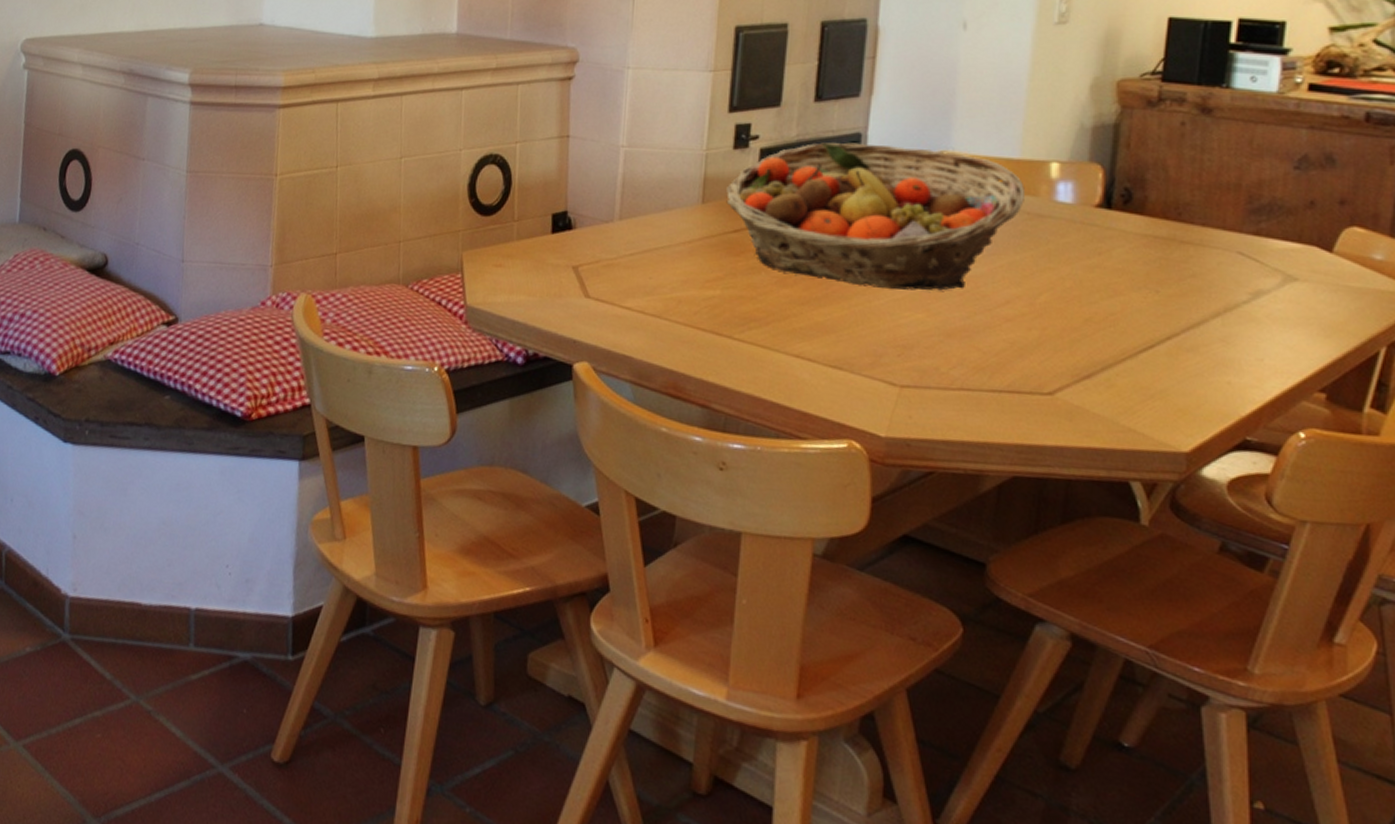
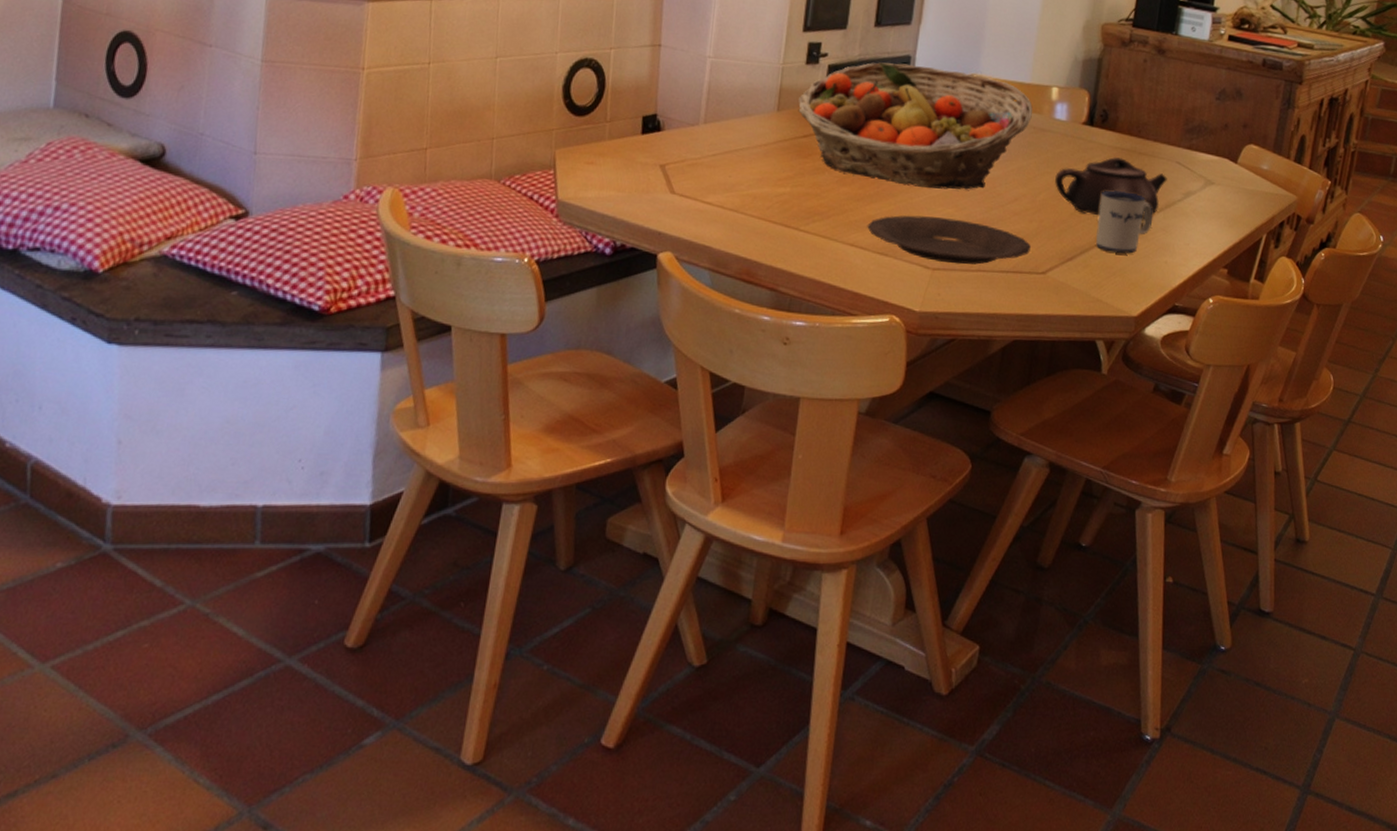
plate: none [815,321,1031,382] -> present [867,215,1031,265]
teapot: none [1061,246,1225,328] -> present [1055,156,1167,220]
mug: none [1122,289,1206,371] -> present [1095,190,1153,254]

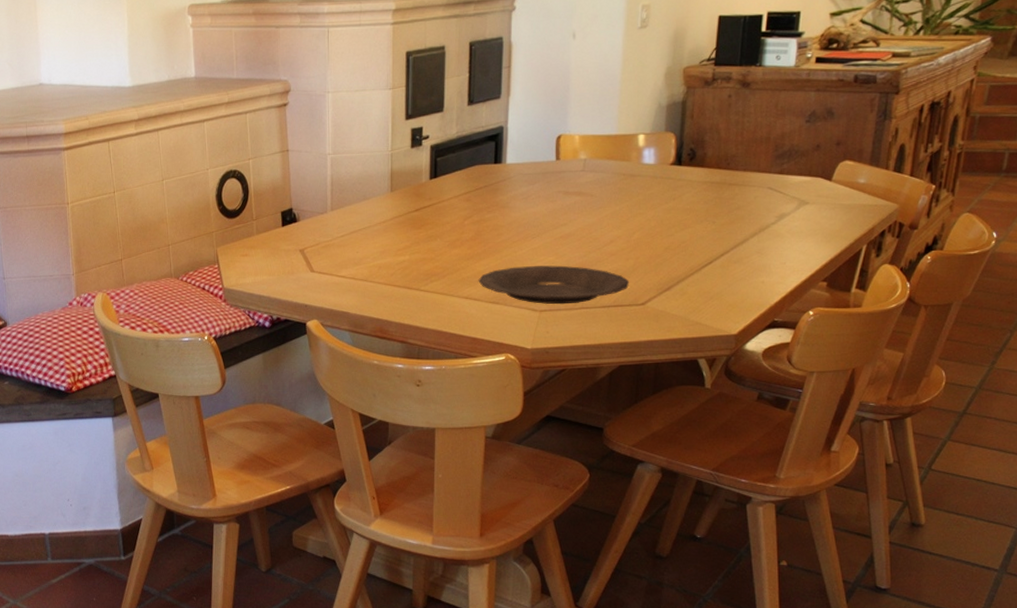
fruit basket: present [798,62,1033,190] -> none [408,134,621,242]
teapot: present [1055,156,1167,220] -> none [648,190,759,247]
mug: present [1095,190,1153,254] -> none [691,222,747,279]

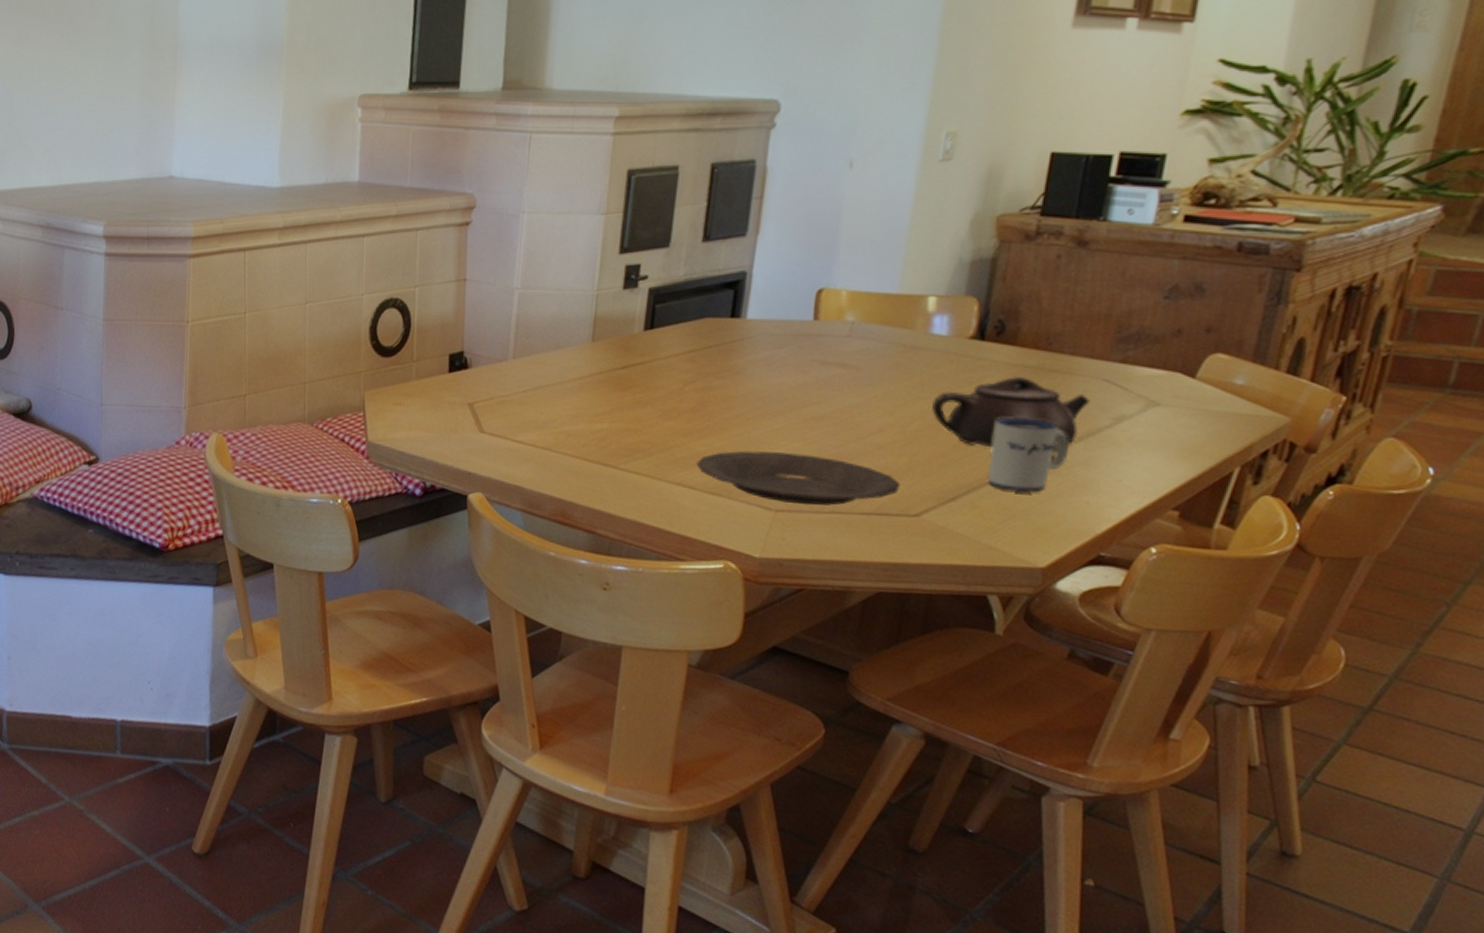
teapot: none [648,190,759,247] -> present [932,375,1090,452]
mug: none [691,222,747,279] -> present [987,416,1069,493]

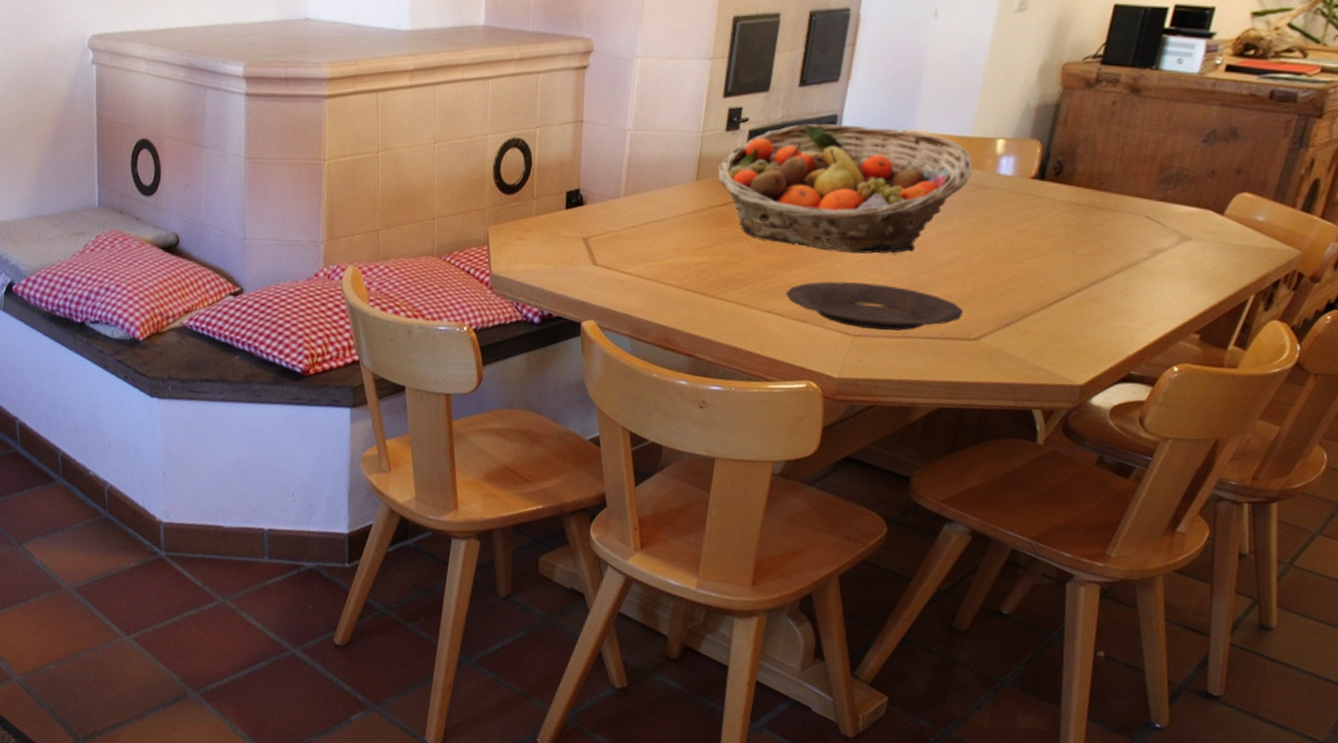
fruit basket: none [615,281,902,421] -> present [717,123,973,254]
teapot: present [932,375,1090,452] -> none [995,212,1132,282]
mug: present [987,416,1069,493] -> none [1039,250,1111,318]

